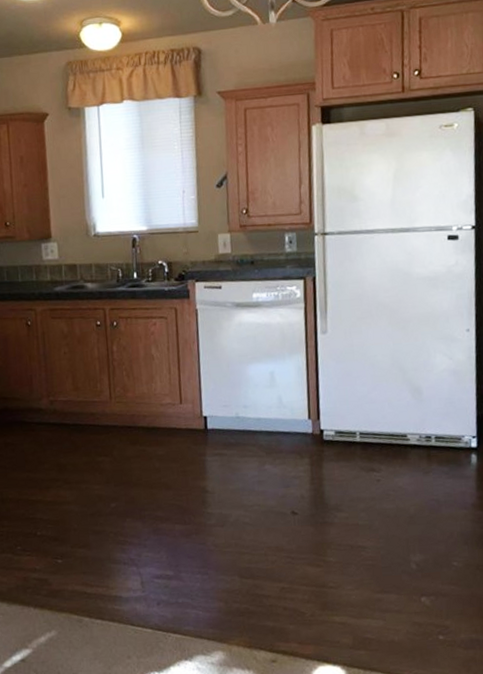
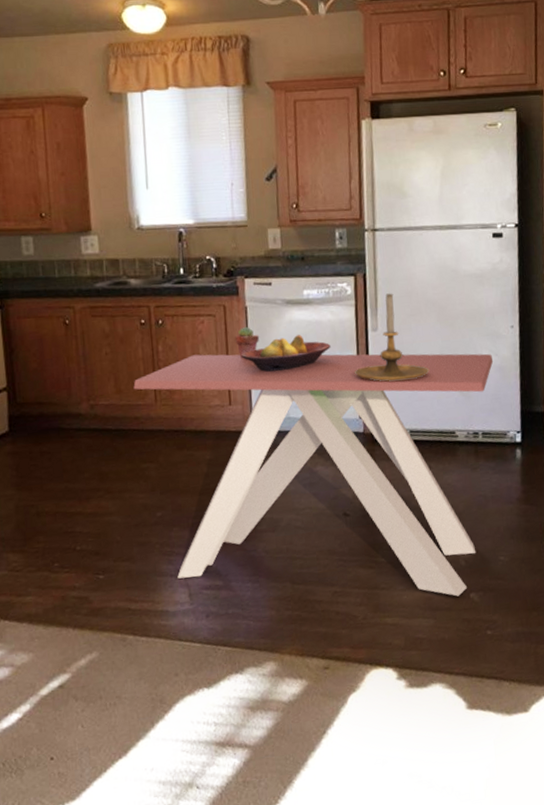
dining table: none [89,354,448,600] -> present [133,353,494,597]
potted succulent: none [186,328,210,360] -> present [235,326,260,359]
fruit bowl: none [192,337,280,373] -> present [241,335,331,373]
candle holder: none [304,296,380,384] -> present [355,293,430,382]

